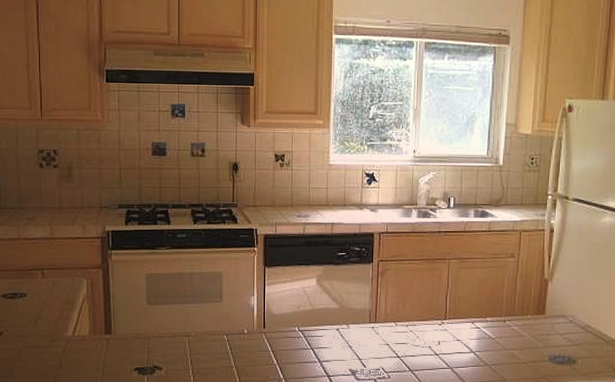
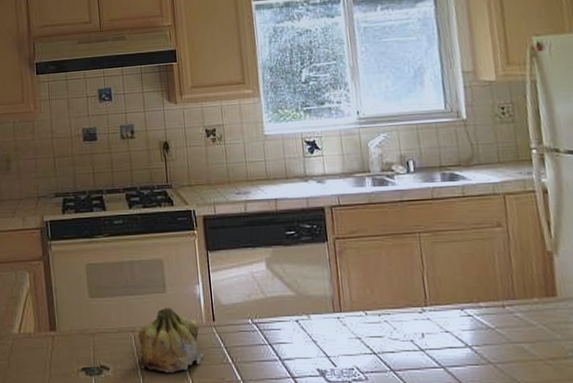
fruit: none [192,316,252,372] -> present [137,308,204,373]

